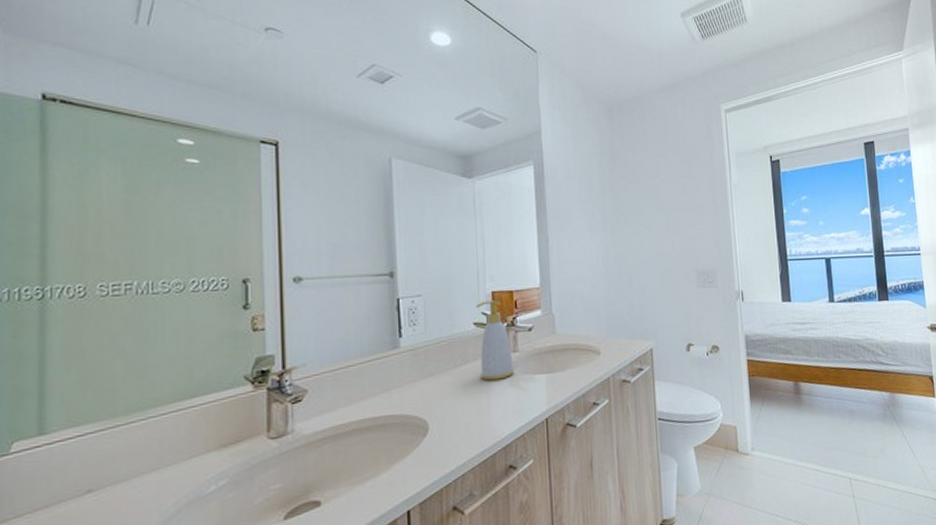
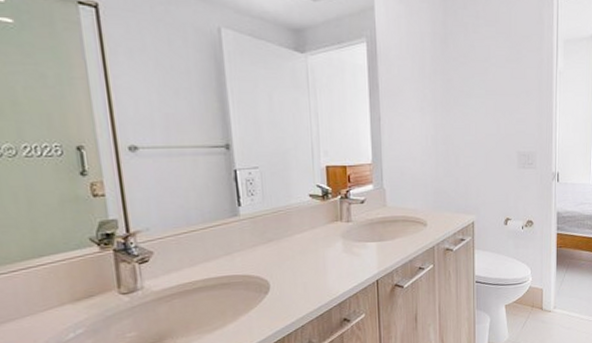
soap bottle: present [476,300,515,381] -> none [312,174,348,247]

